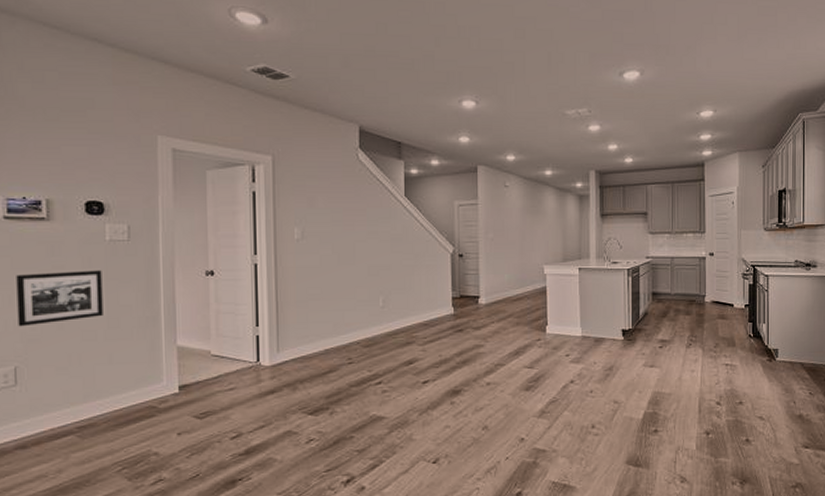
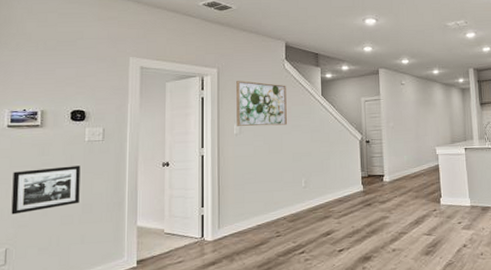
wall art: none [297,173,361,231] -> present [236,81,287,127]

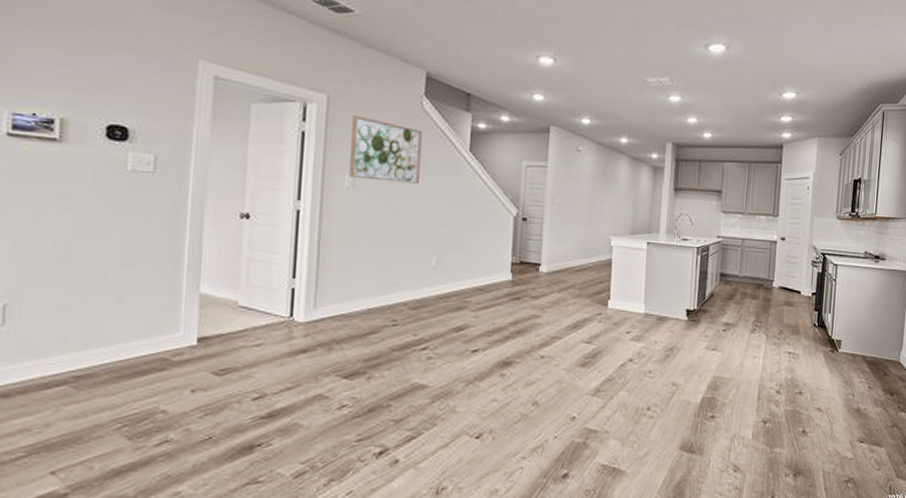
picture frame: present [11,165,81,215] -> none [12,200,119,259]

